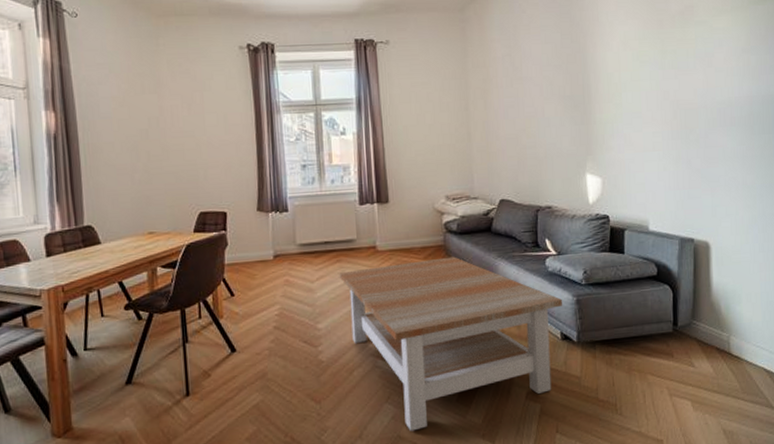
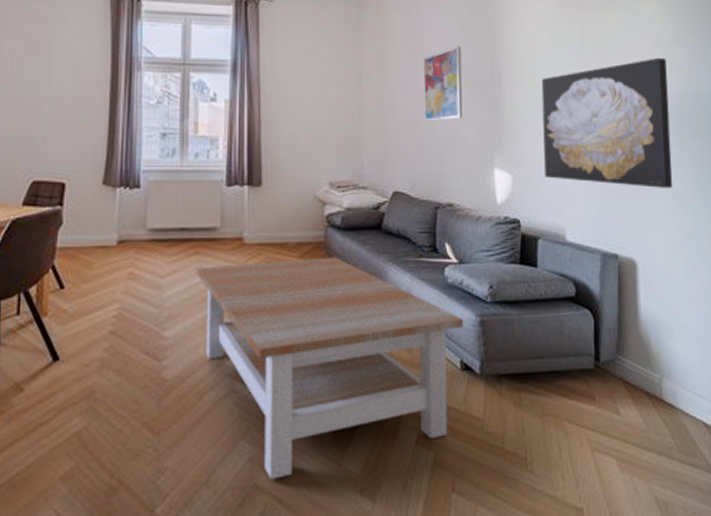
wall art: none [522,70,558,138] -> present [423,46,463,121]
wall art: none [627,65,743,181] -> present [541,57,673,188]

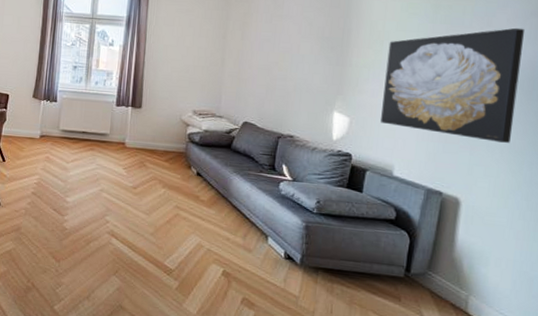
coffee table: present [195,257,464,480] -> none [90,159,292,305]
wall art: present [423,46,463,121] -> none [276,12,316,71]

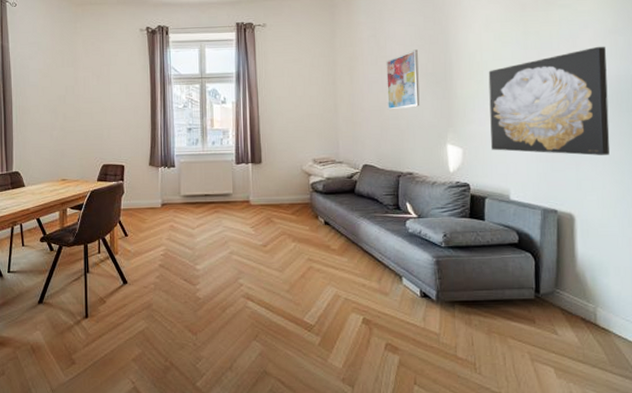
wall art: none [276,12,316,71] -> present [386,49,420,110]

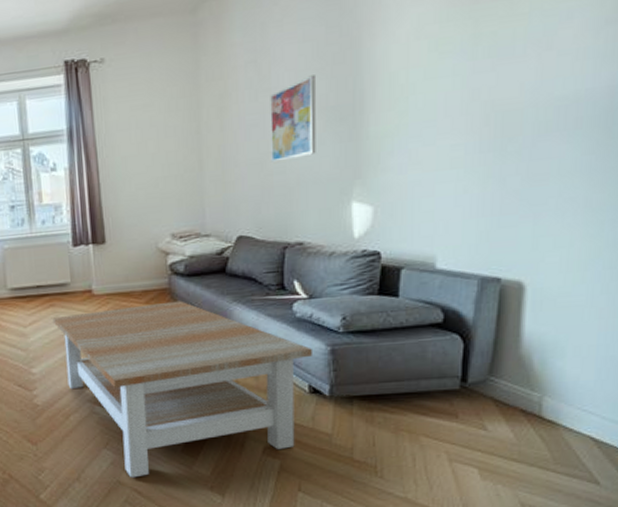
coffee table: none [216,214,423,368] -> present [52,300,313,478]
wall art: present [488,46,610,156] -> none [414,43,599,206]

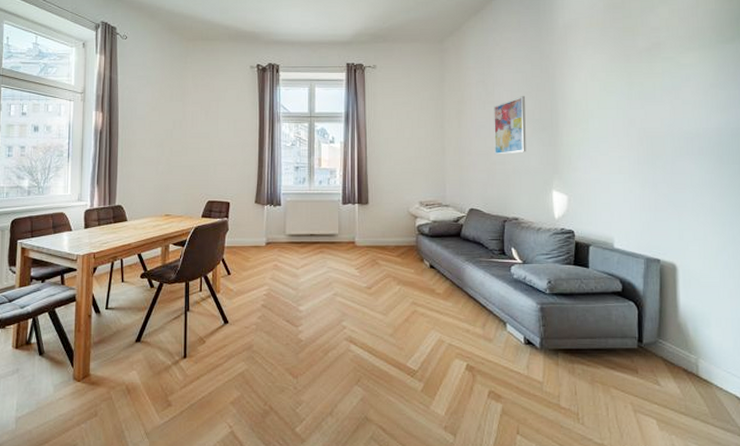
coffee table: present [52,300,313,478] -> none [321,257,527,415]

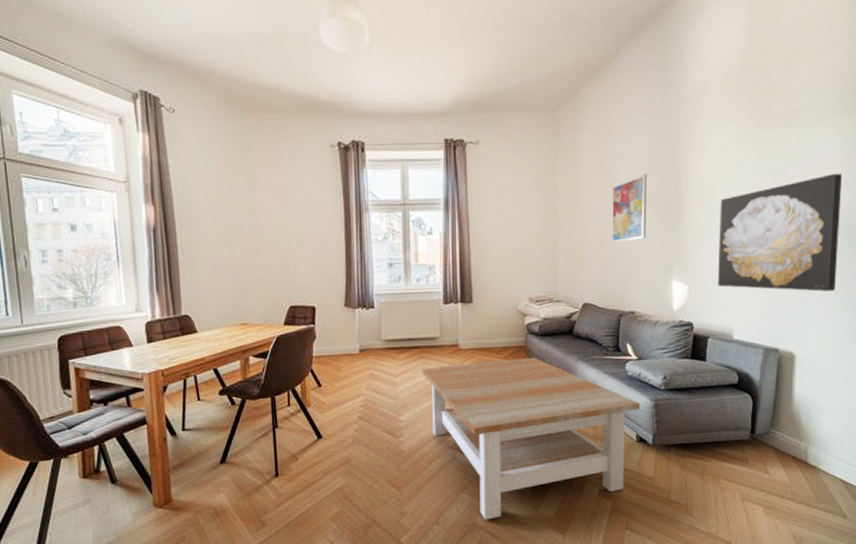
coffee table: none [321,257,527,415] -> present [421,357,641,520]
wall art: none [593,99,711,206] -> present [718,173,843,292]

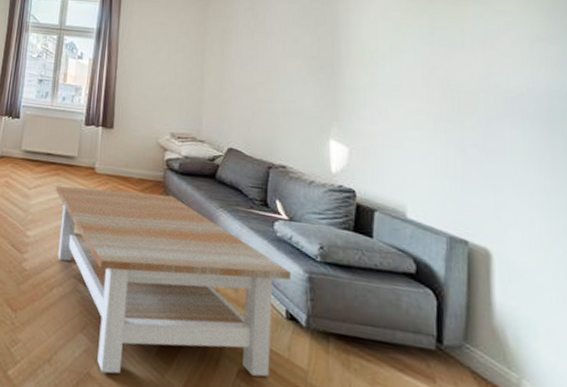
wall art: present [612,174,647,243] -> none [262,29,301,92]
wall art: present [718,173,843,292] -> none [384,52,539,184]

